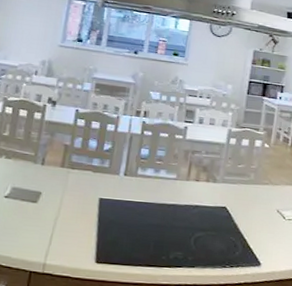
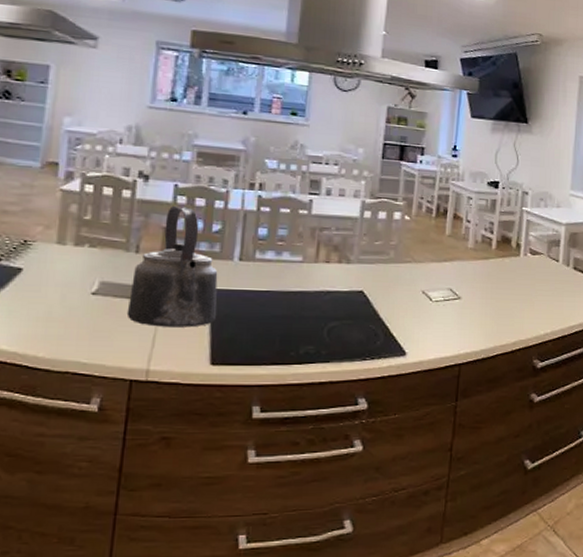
kettle: none [31,127,107,230] -> present [126,205,218,328]

